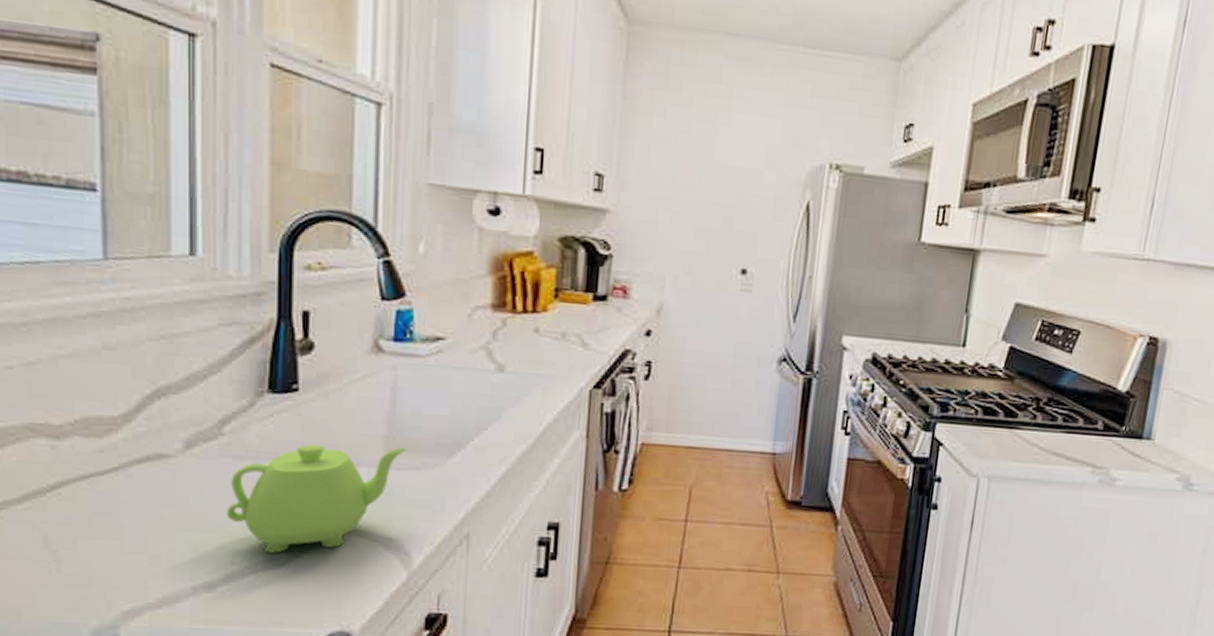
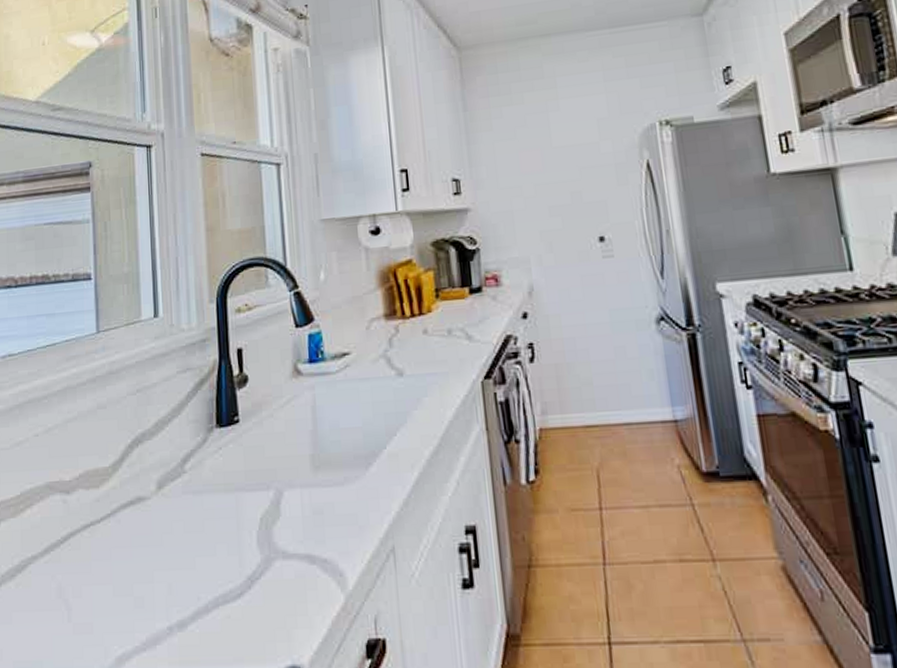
teapot: present [226,444,408,554] -> none [191,463,332,586]

